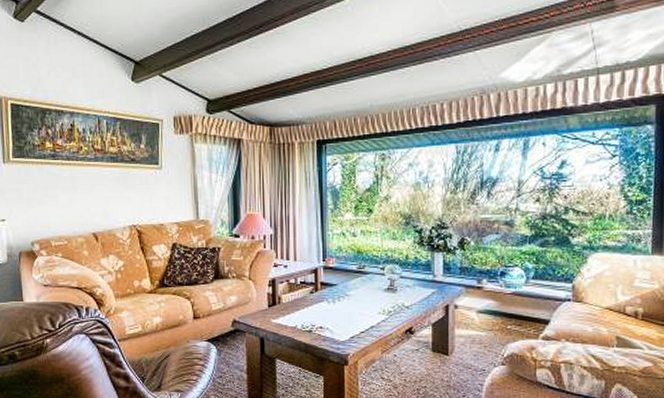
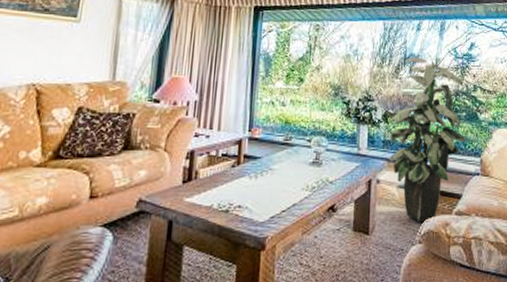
indoor plant: none [461,181,556,346] -> present [385,57,467,222]

